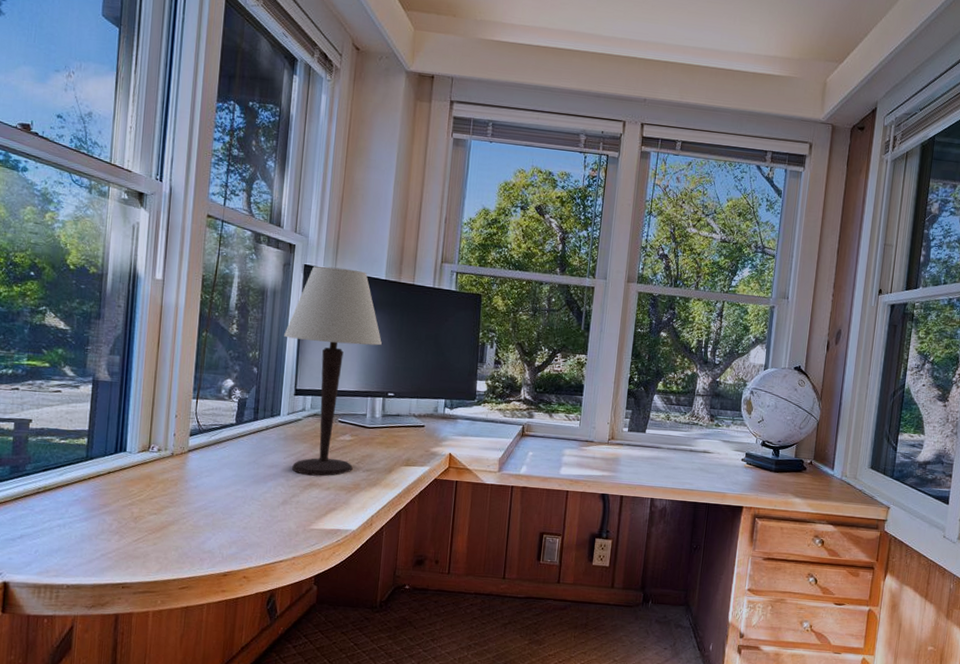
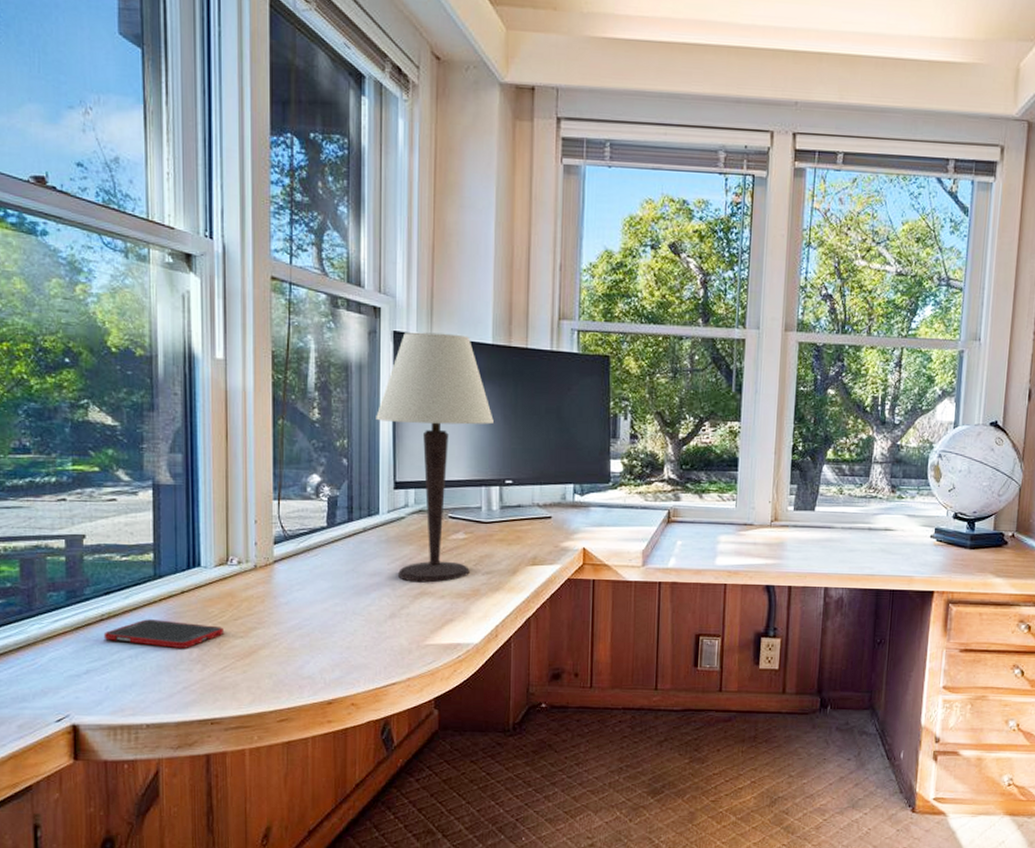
cell phone: none [38,494,140,521] -> present [103,619,223,648]

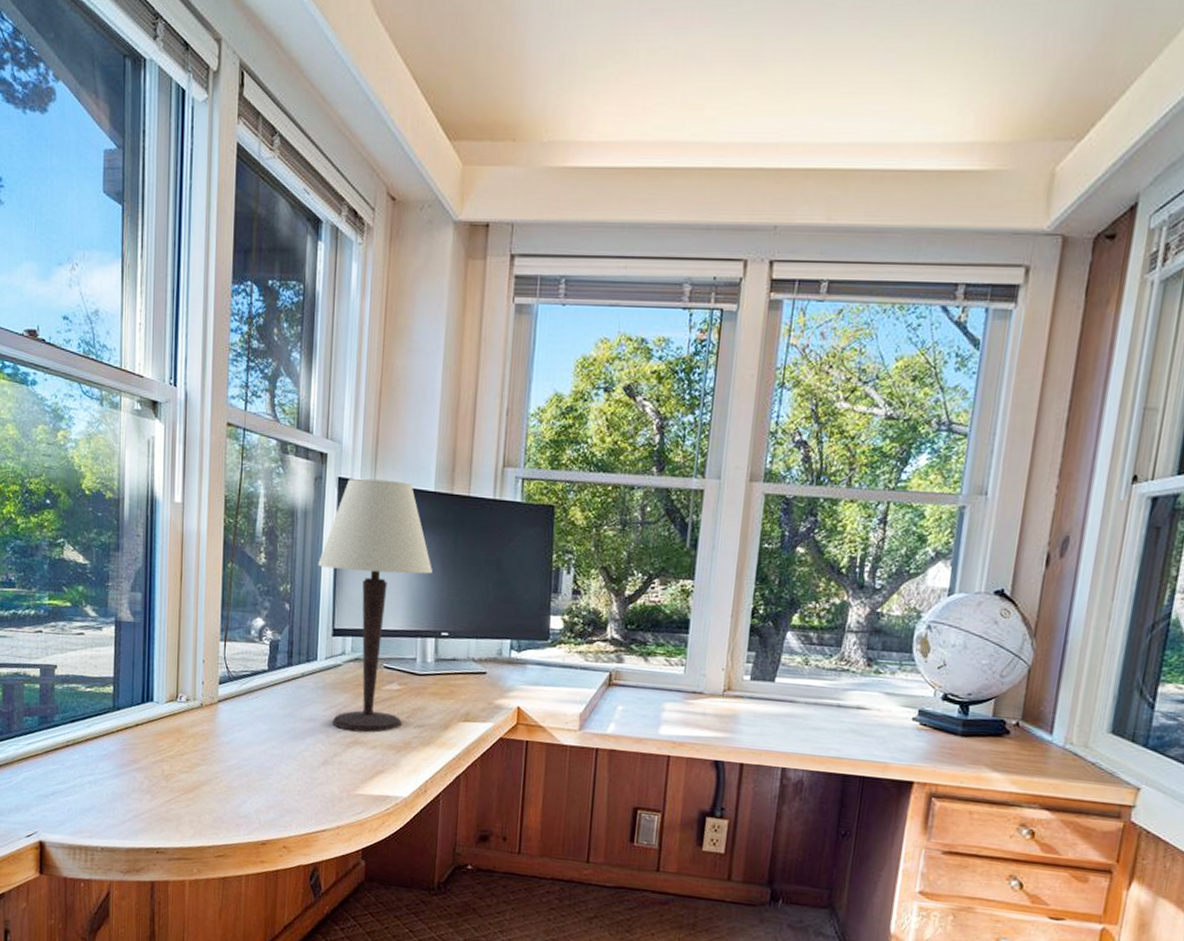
cell phone: present [103,619,223,648] -> none [68,748,171,779]

